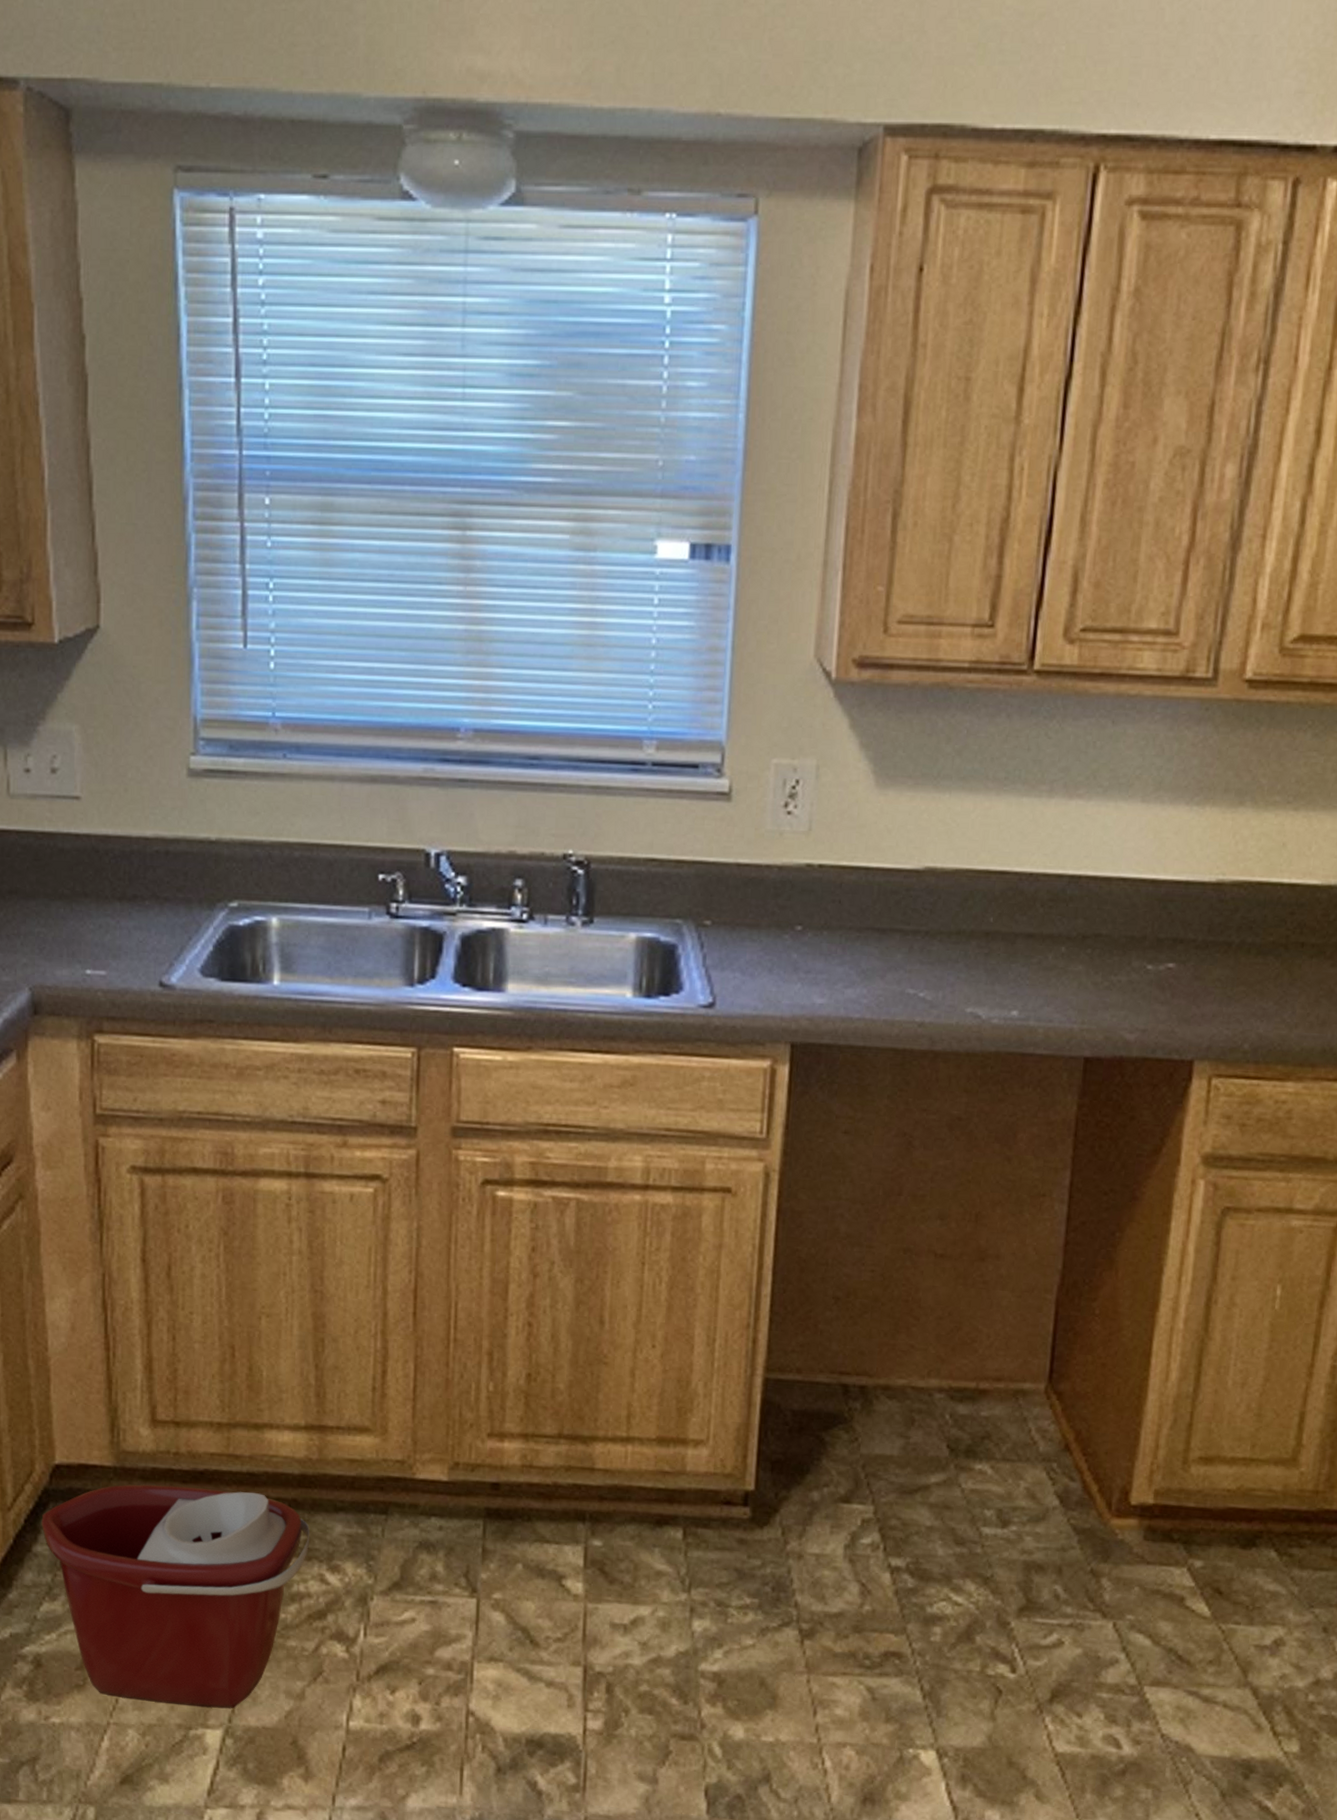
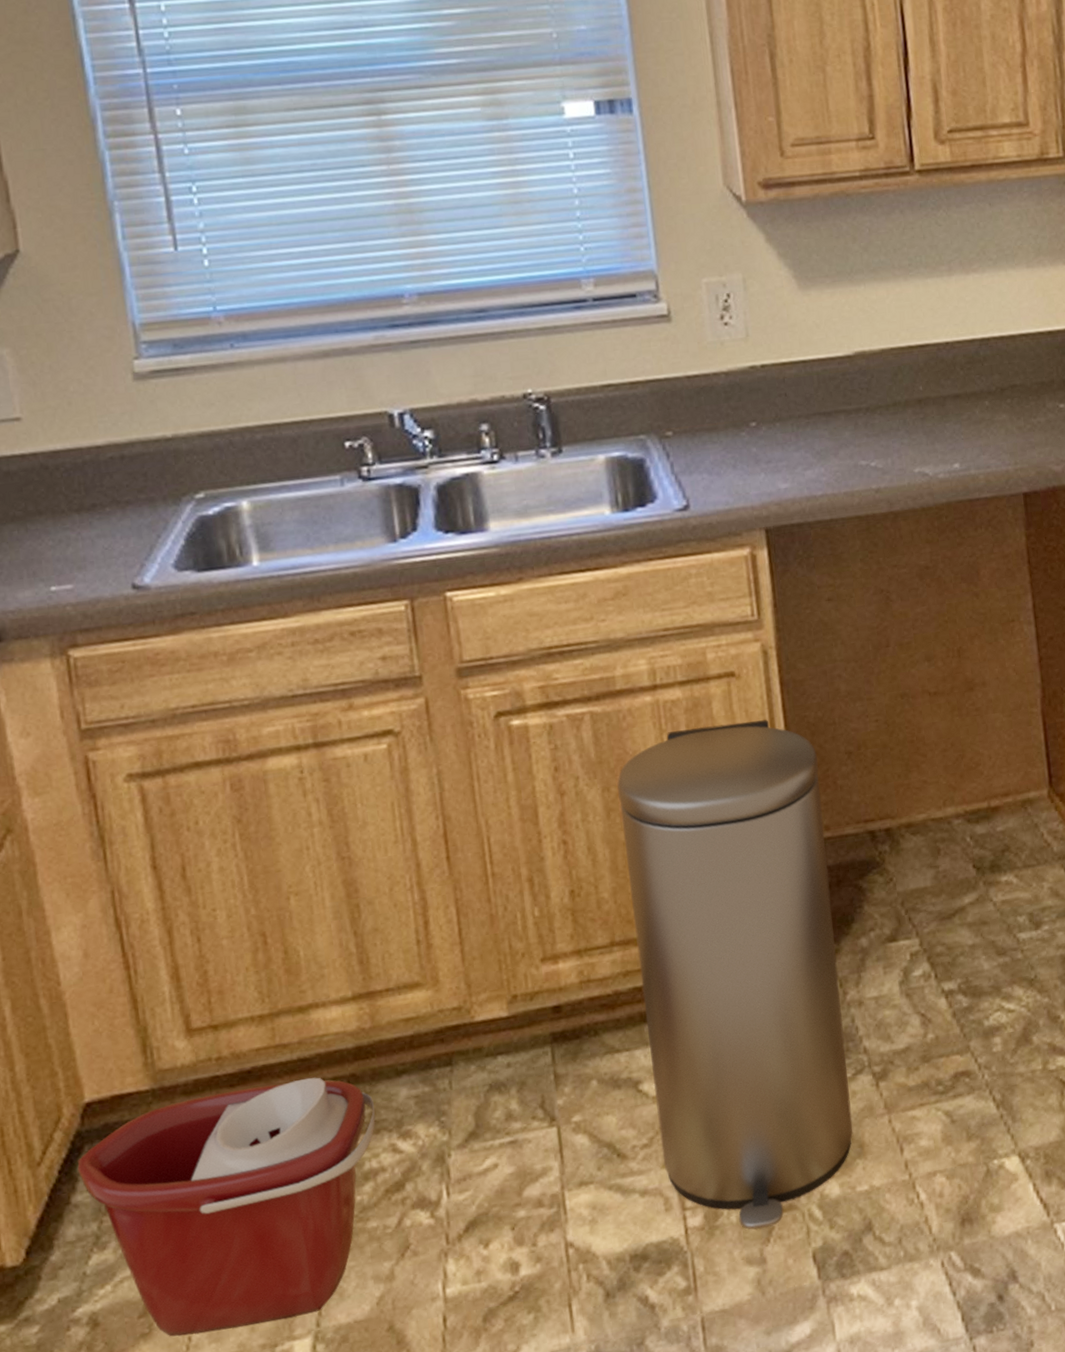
pedal bin: none [573,1236,802,1750] -> present [617,720,853,1230]

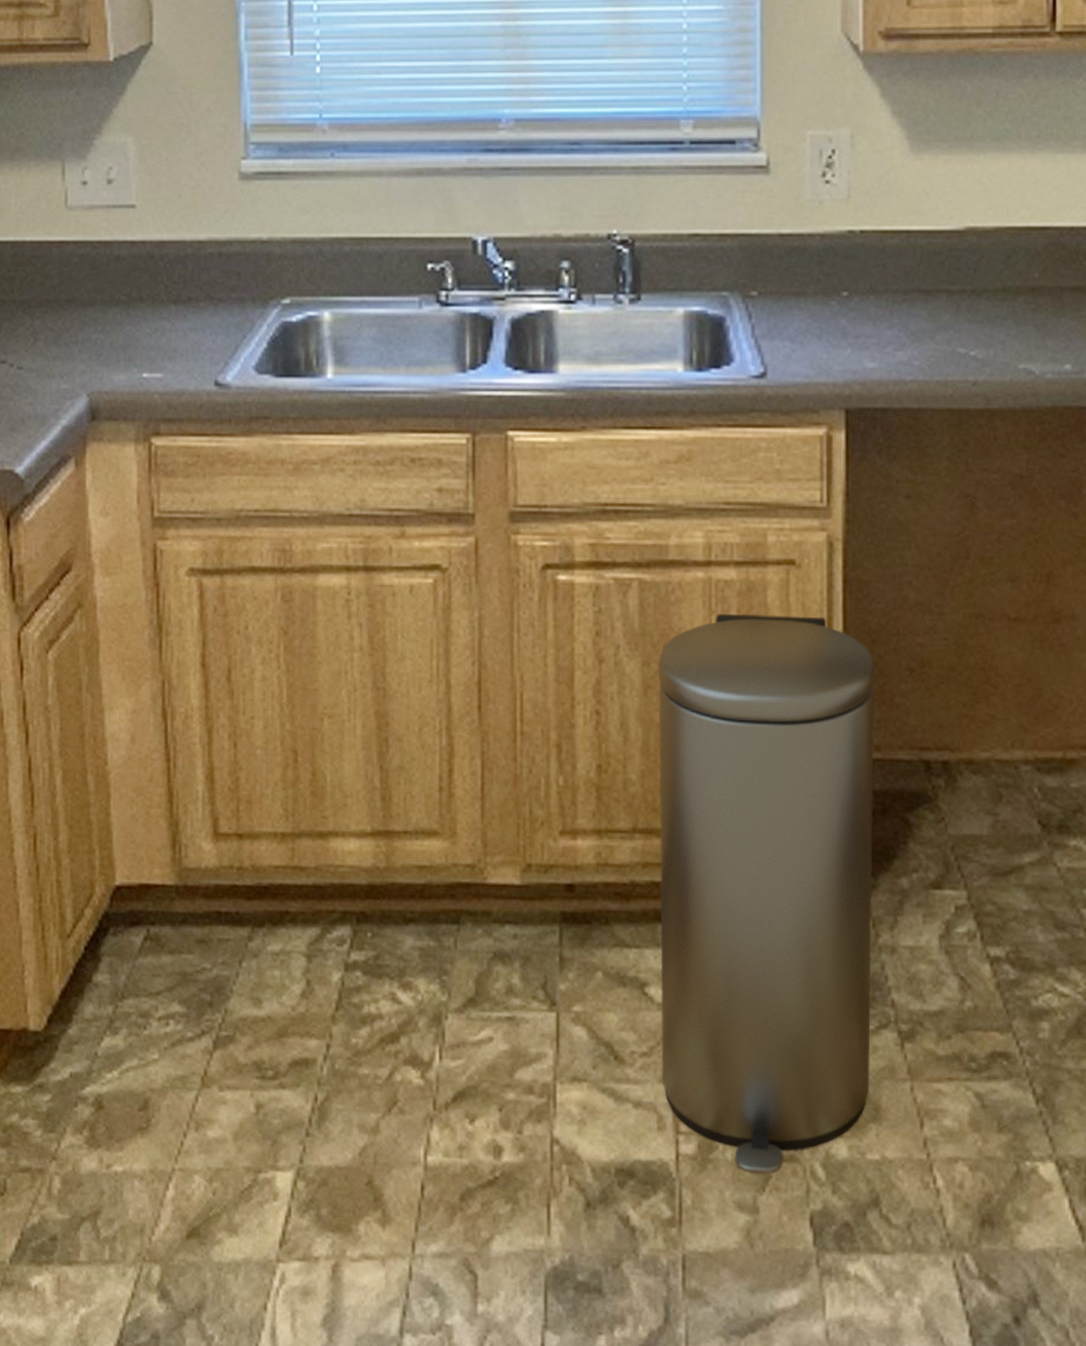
bucket: present [77,1077,376,1337] -> none [102,902,379,1148]

